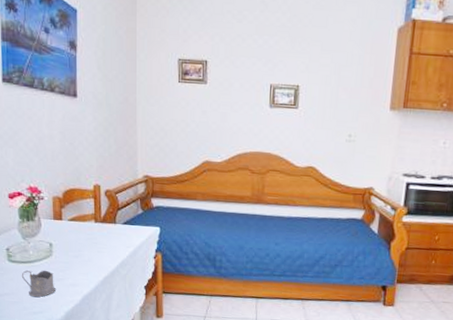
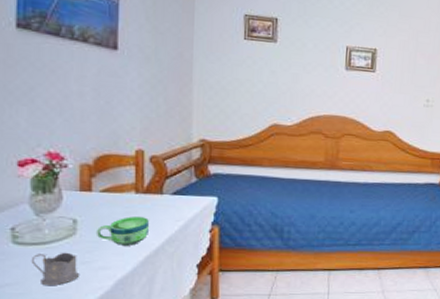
cup: none [66,242,106,267] -> present [95,216,149,246]

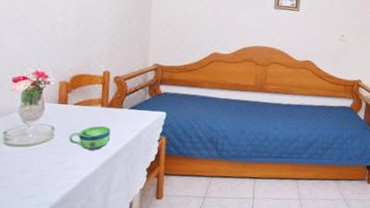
tea glass holder: present [31,252,79,285] -> none [17,153,53,181]

